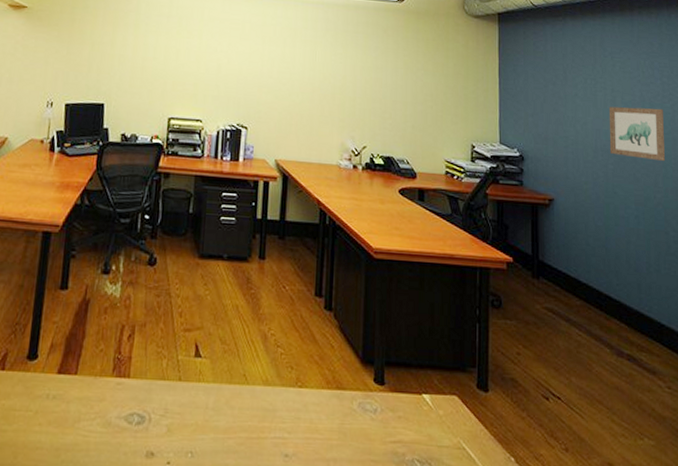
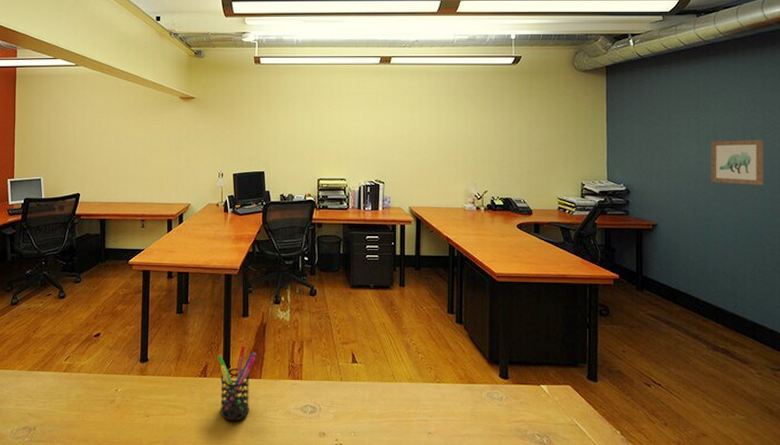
pen holder: none [18,326,74,433] -> present [217,344,256,421]

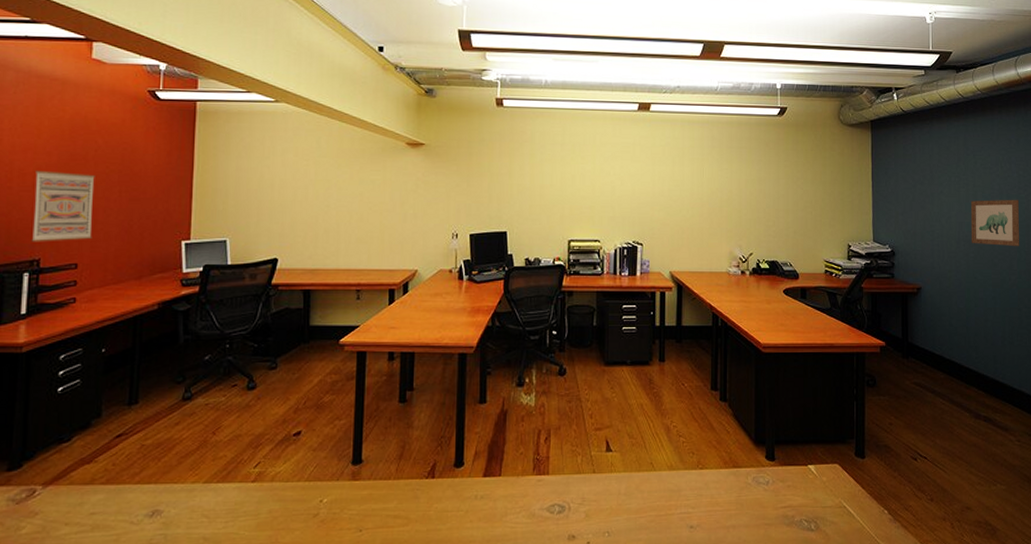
pen holder: present [217,344,256,421] -> none [448,436,495,529]

